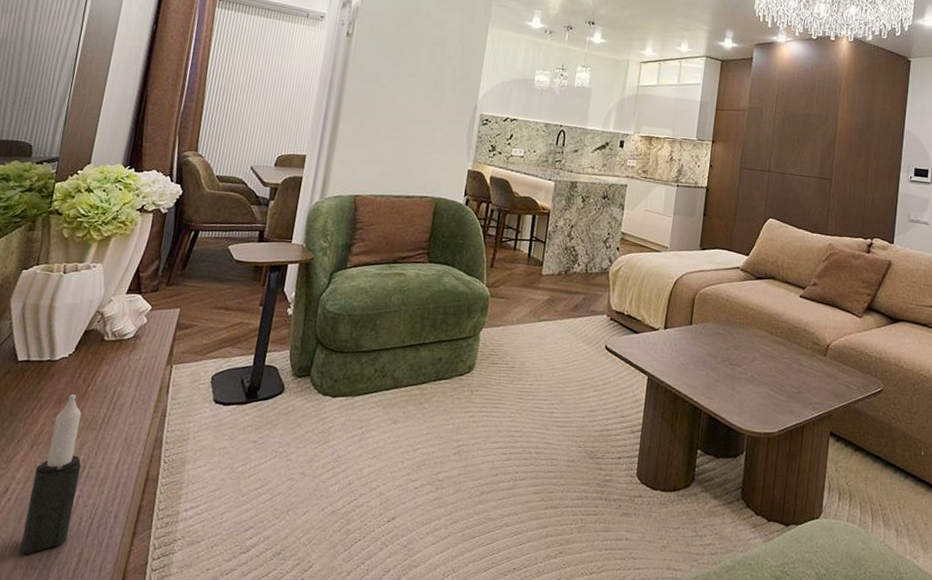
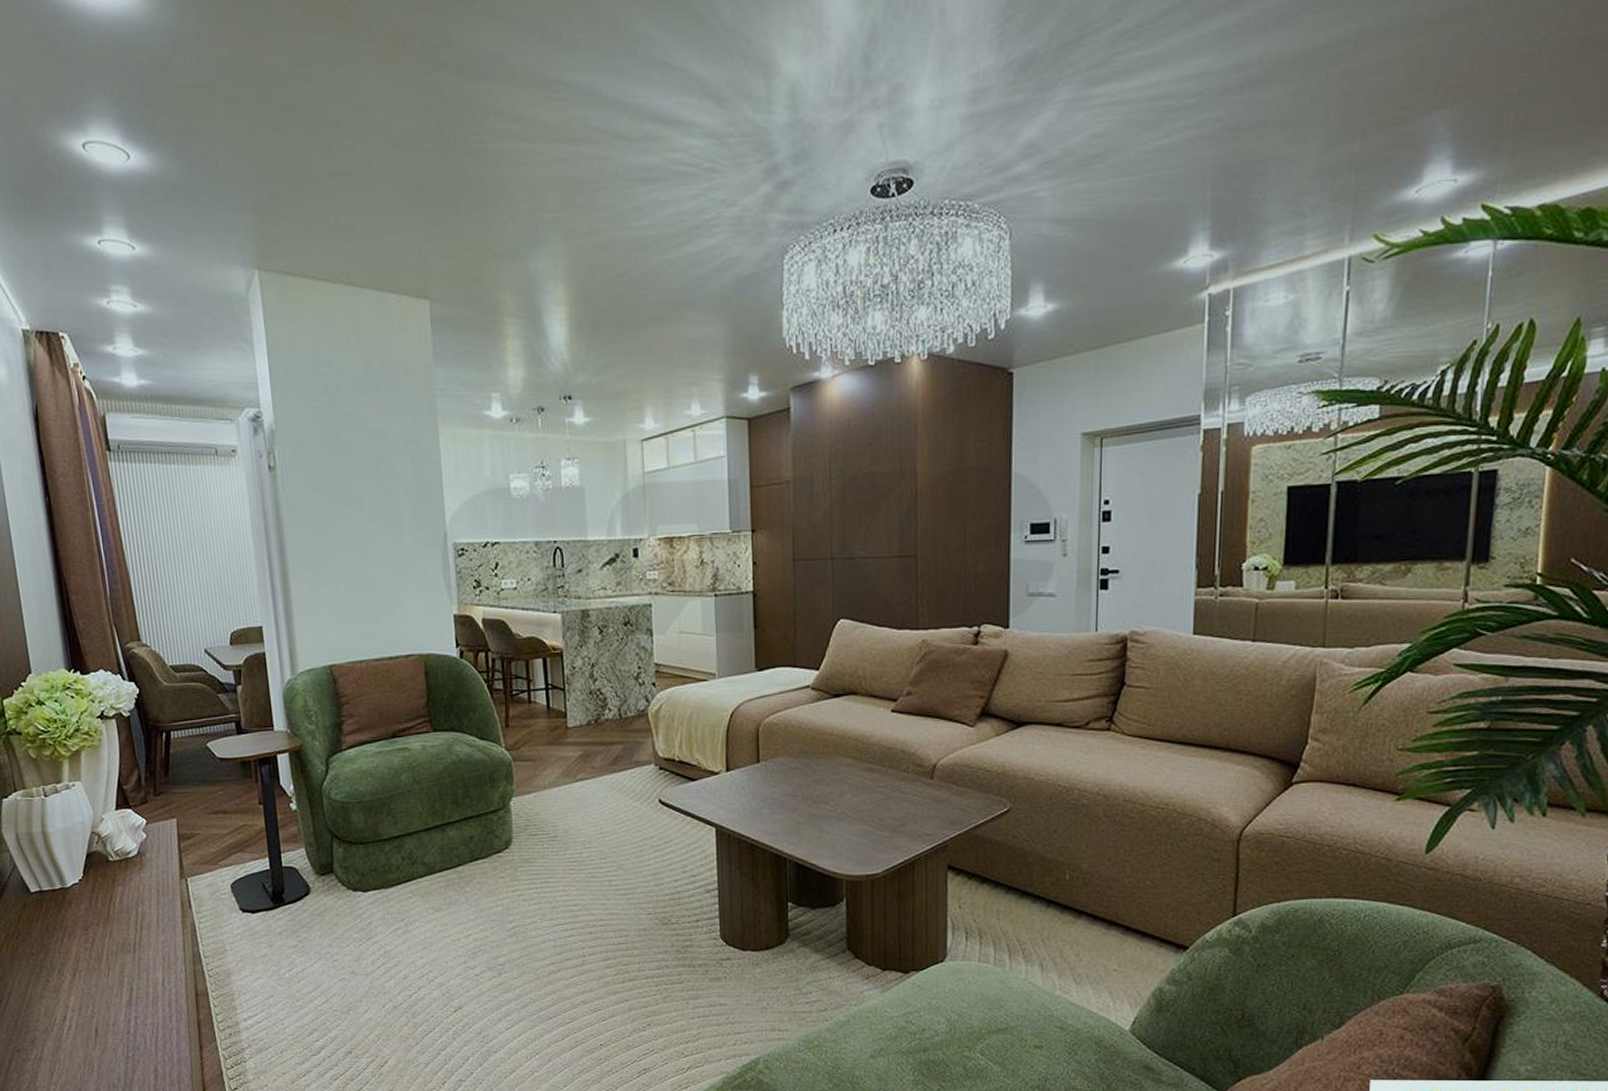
candle: present [20,394,82,555] -> none [85,920,138,1076]

